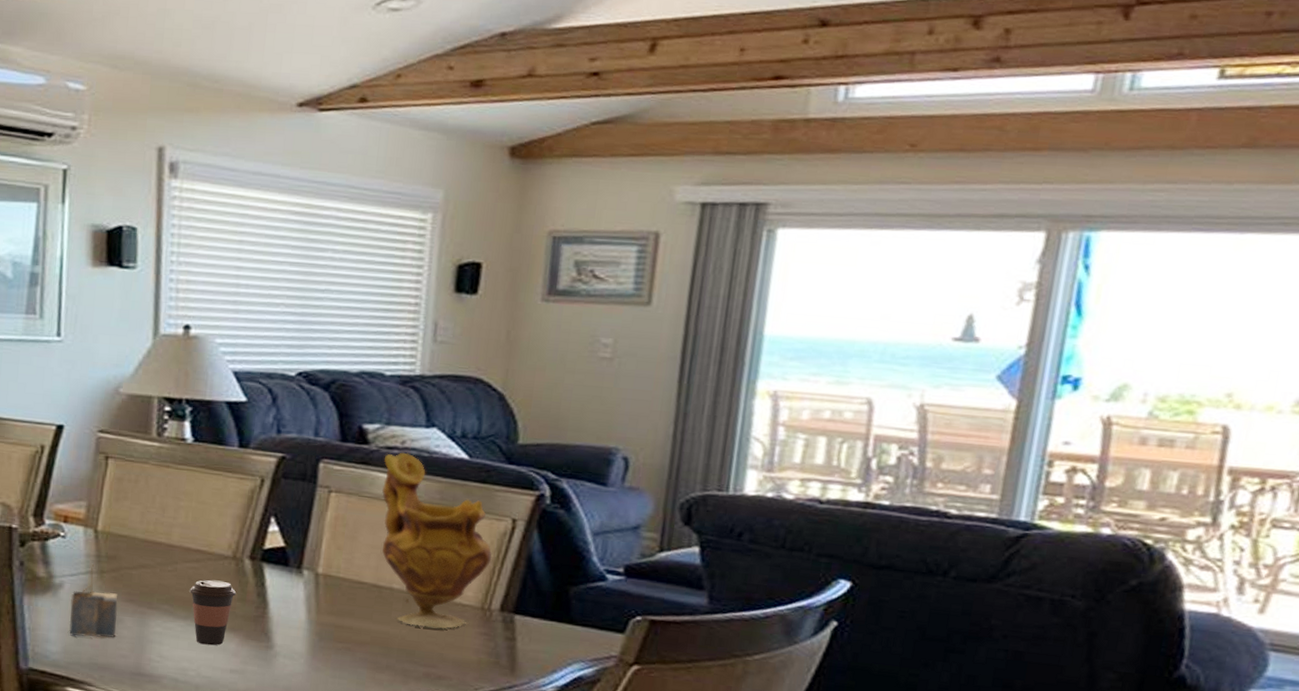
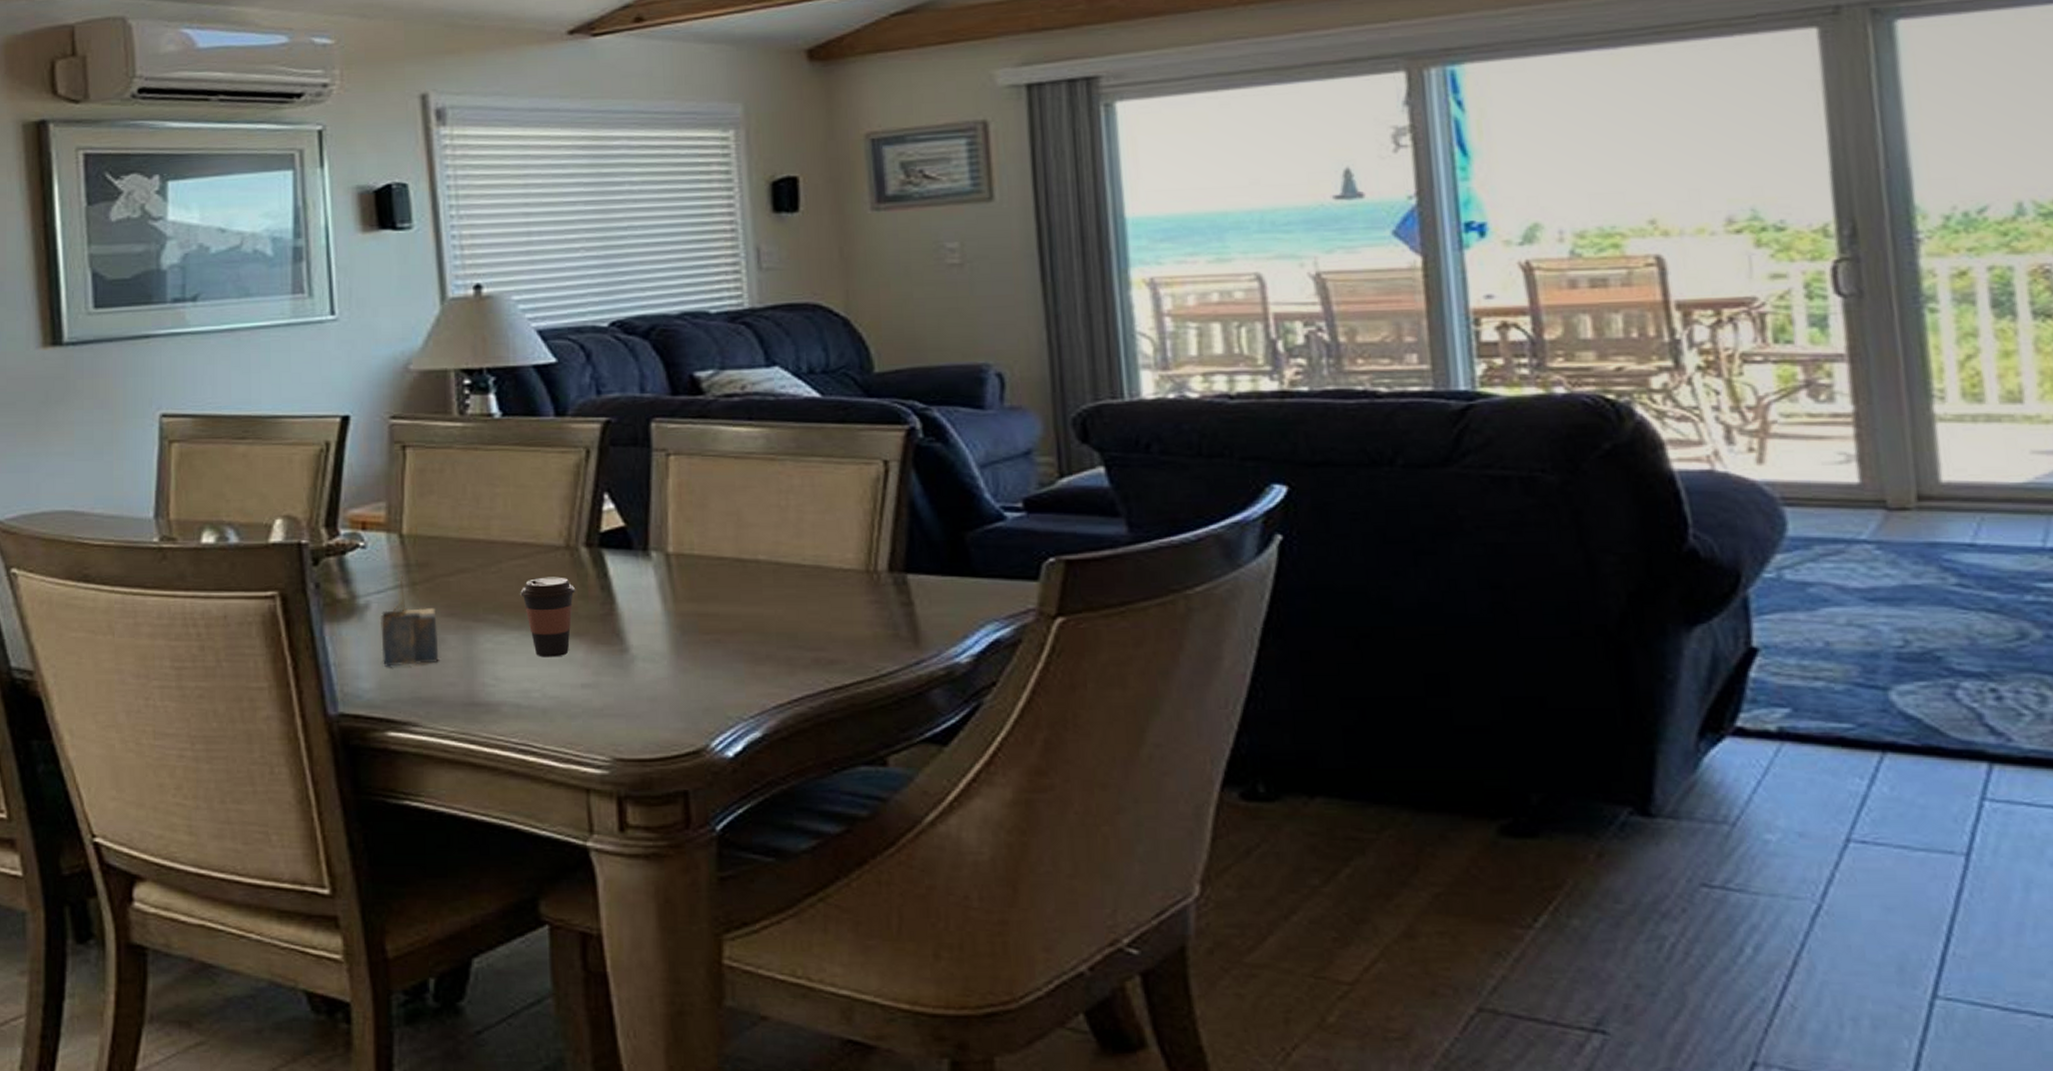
vase: present [382,452,493,629] -> none [725,398,868,603]

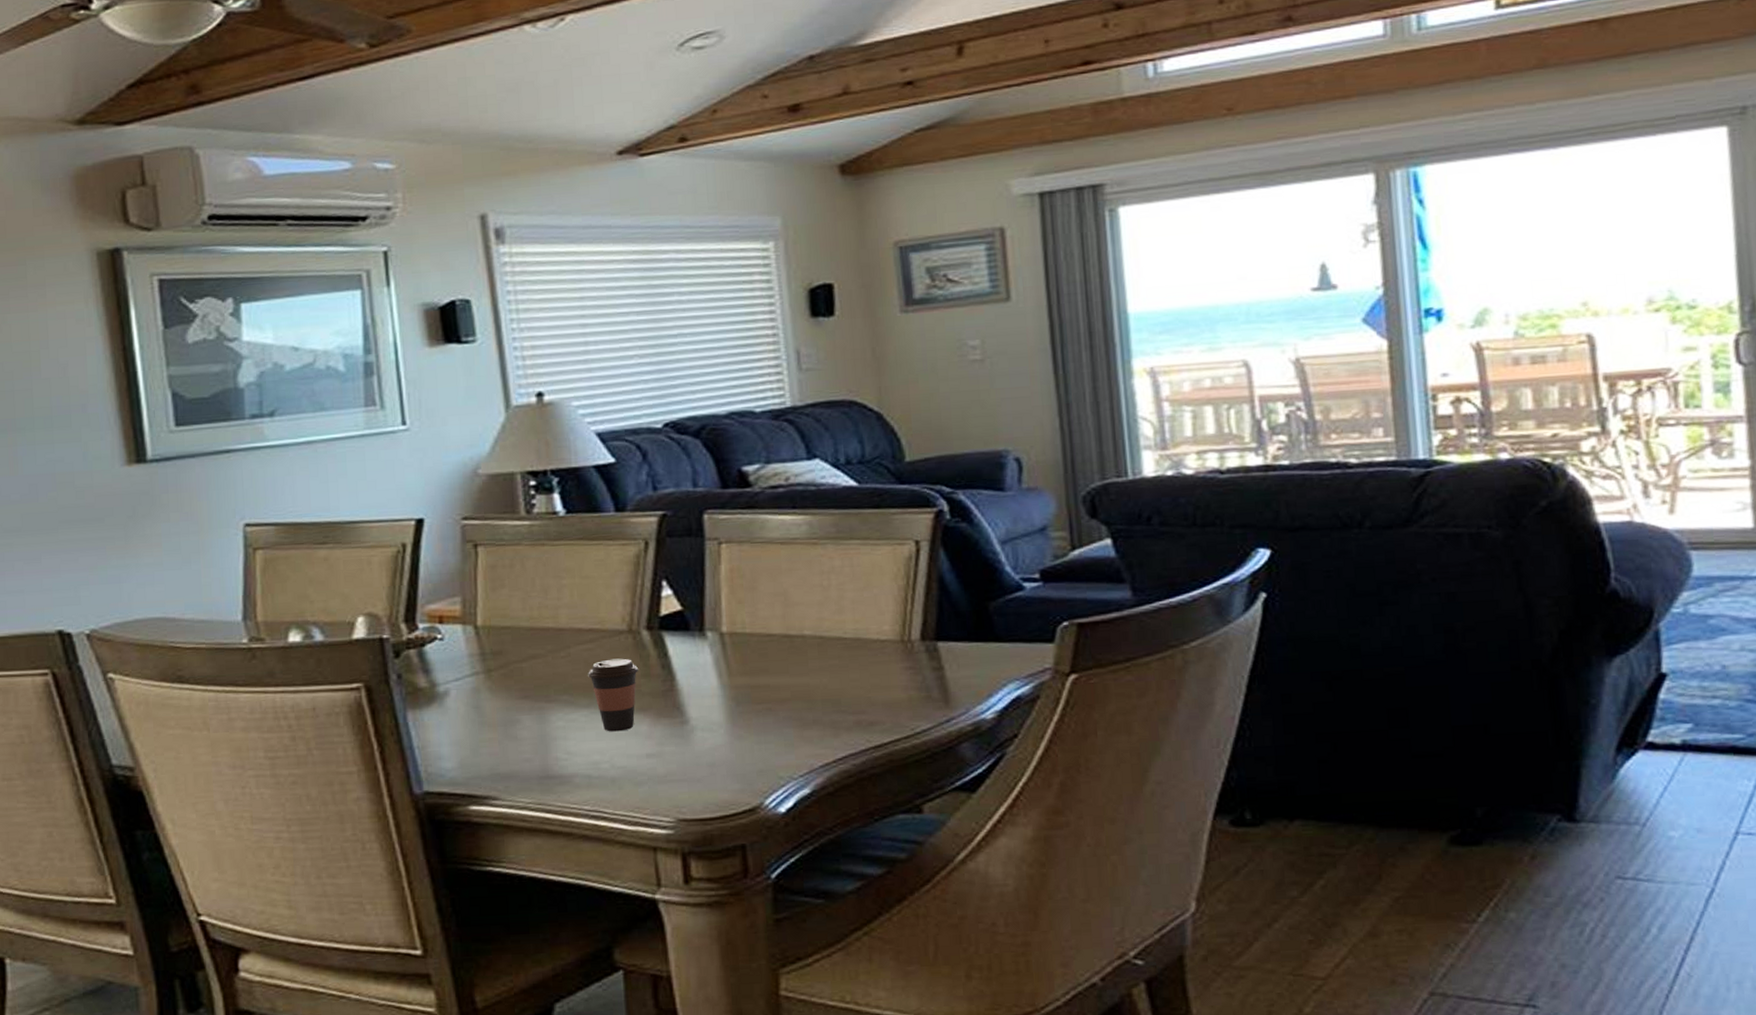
architectural model: present [379,575,439,667] -> none [458,663,515,747]

